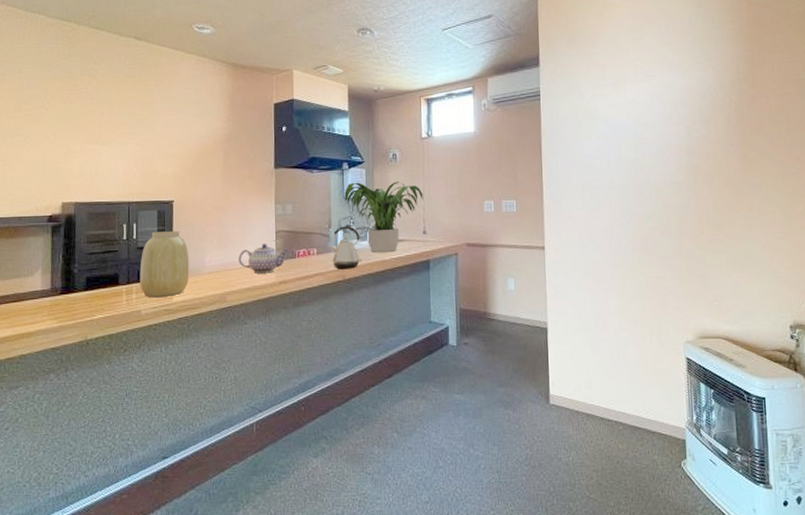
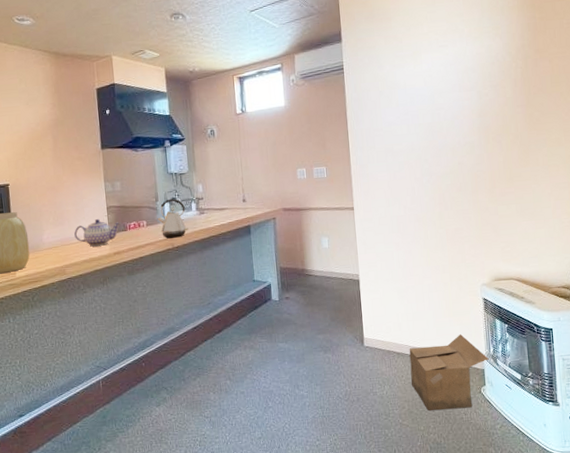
potted plant: present [344,181,423,253] -> none [168,155,241,222]
cardboard box: none [600,396,691,485] -> present [409,333,489,411]

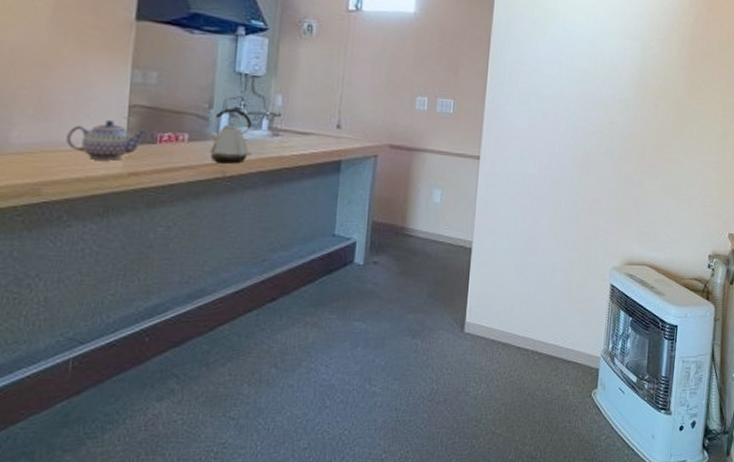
cardboard box: present [409,333,489,411] -> none [513,324,606,417]

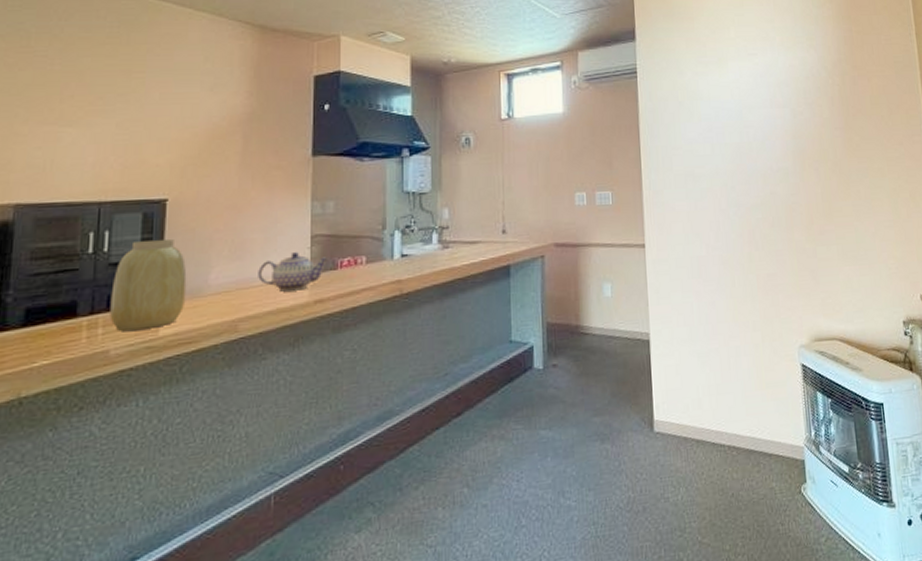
kettle: present [206,108,252,164] -> none [382,226,425,282]

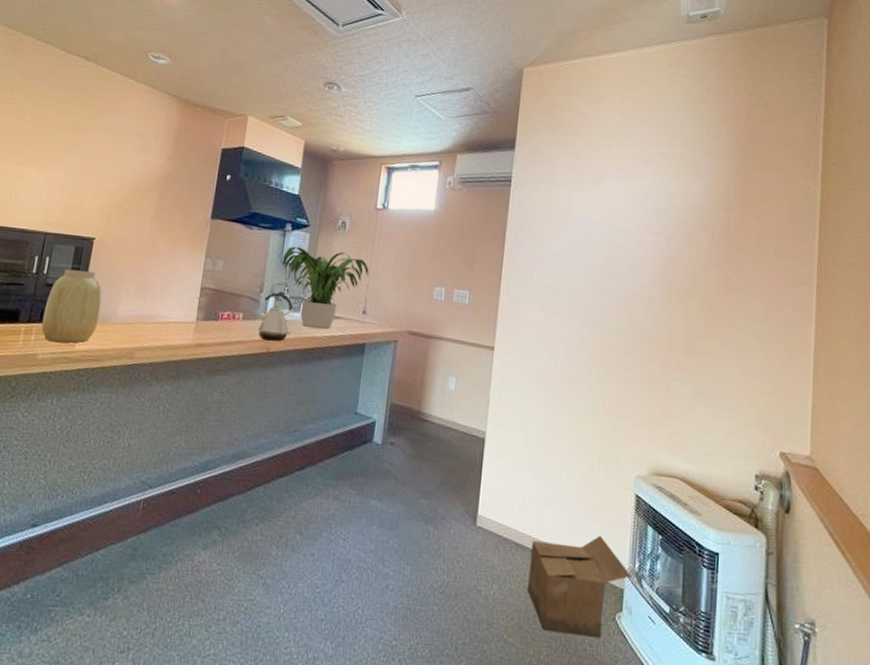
teapot: present [258,251,329,292] -> none [155,298,212,333]
kettle: none [382,226,425,282] -> present [256,293,293,341]
potted plant: none [404,171,503,260] -> present [282,246,369,330]
cardboard box: none [711,412,810,522] -> present [527,535,632,638]

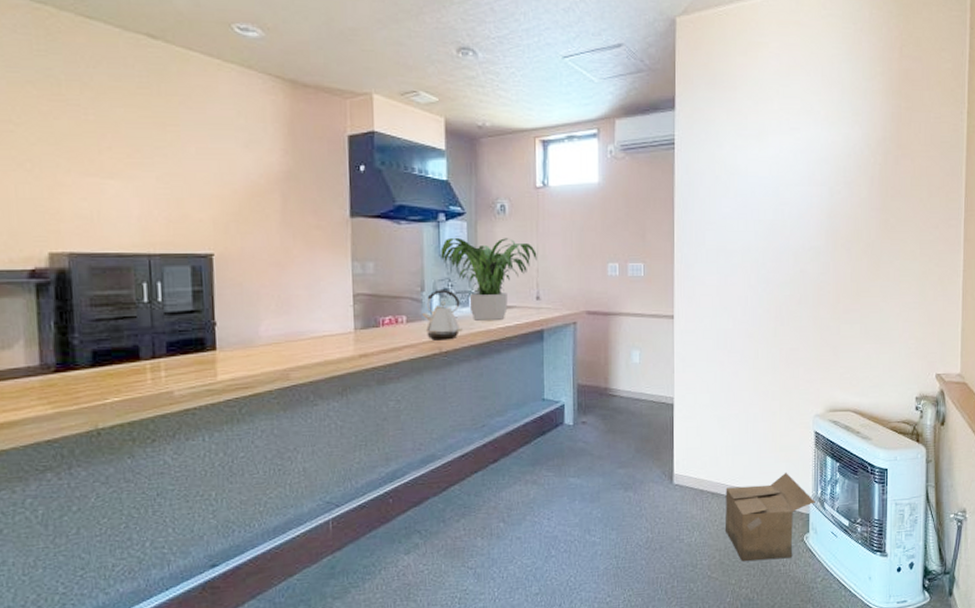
vase: present [41,269,102,343] -> none [169,291,240,376]

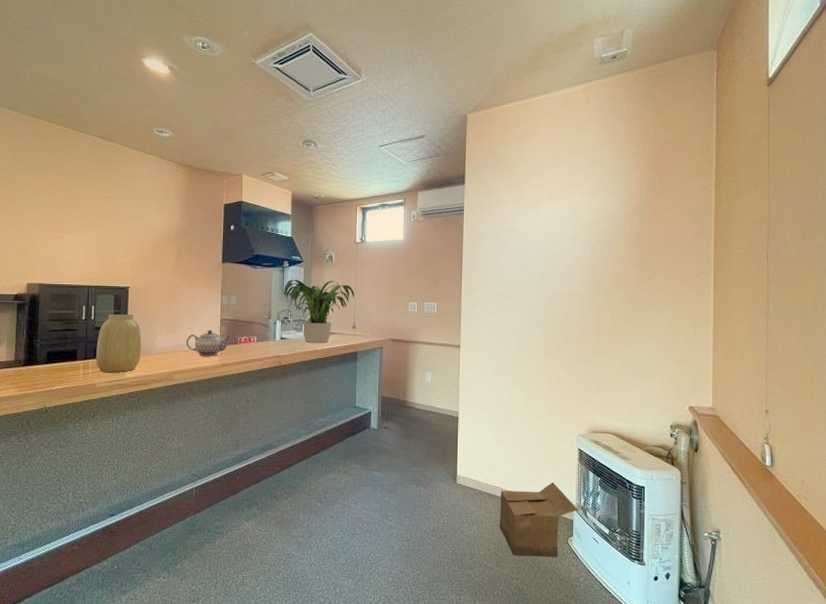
vase: none [169,291,240,376] -> present [96,313,142,373]
teapot: none [305,308,371,345] -> present [186,329,232,356]
kettle: present [421,289,463,340] -> none [268,318,297,356]

